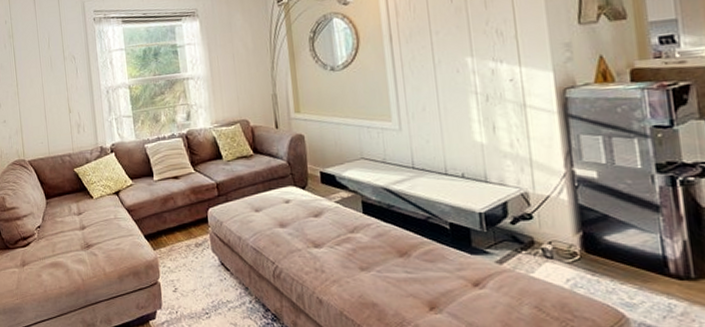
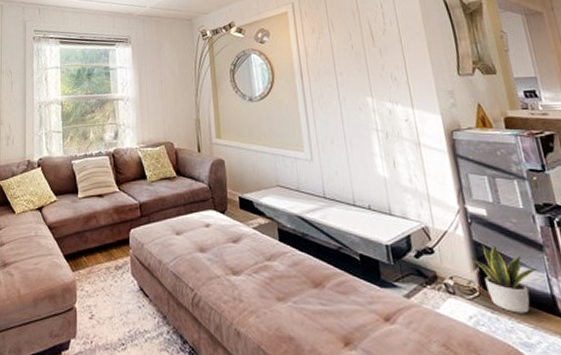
potted plant: none [572,207,652,275] -> present [469,244,539,314]

